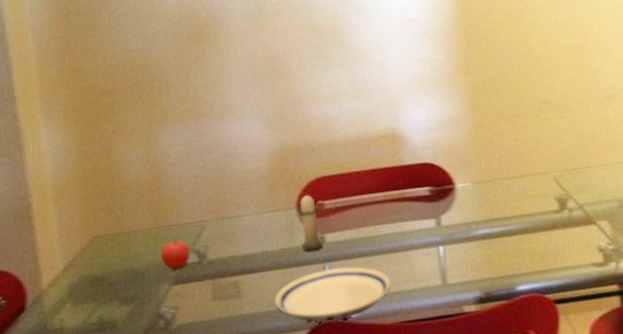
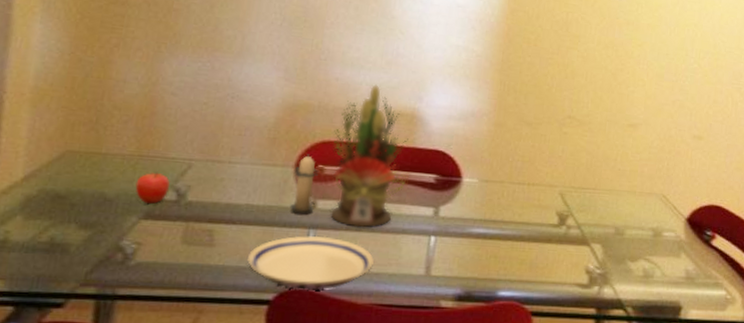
flower arrangement: none [324,114,403,254] -> present [330,84,408,228]

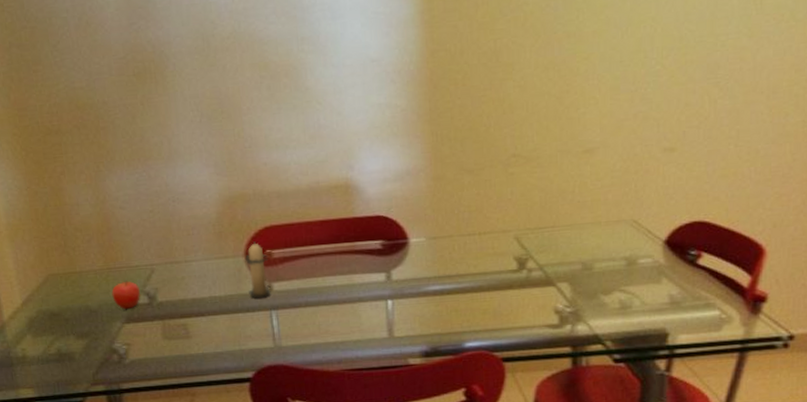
plate: present [247,235,374,290] -> none [222,314,337,366]
flower arrangement: present [330,84,408,228] -> none [273,162,353,303]

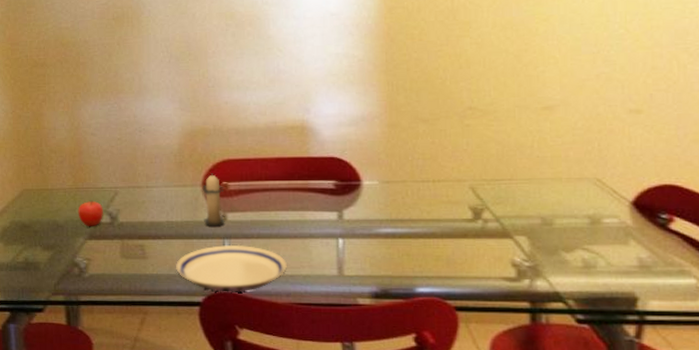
plate: none [222,314,337,366] -> present [176,244,287,292]

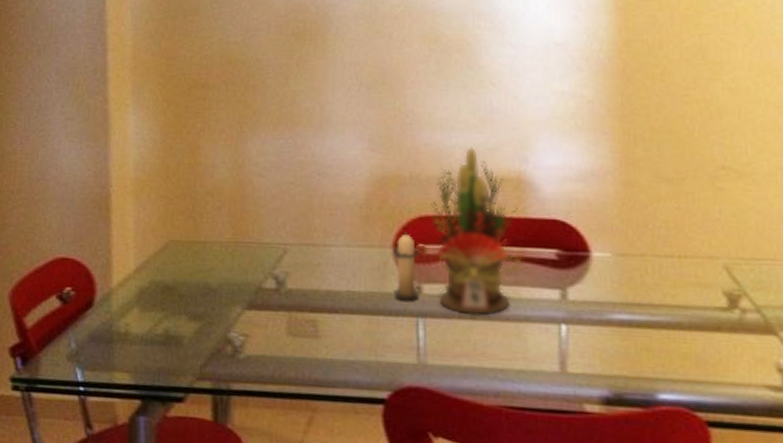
fruit: present [78,200,104,227] -> none [235,259,269,294]
plate: present [176,244,287,292] -> none [356,325,496,388]
flower arrangement: none [231,103,306,235] -> present [431,147,521,316]

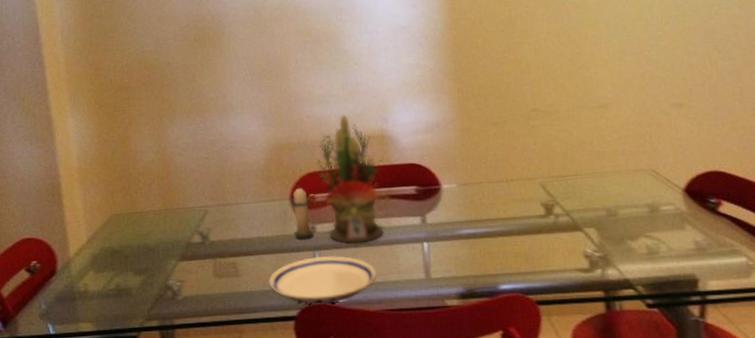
plate: none [356,325,496,388] -> present [269,255,377,305]

